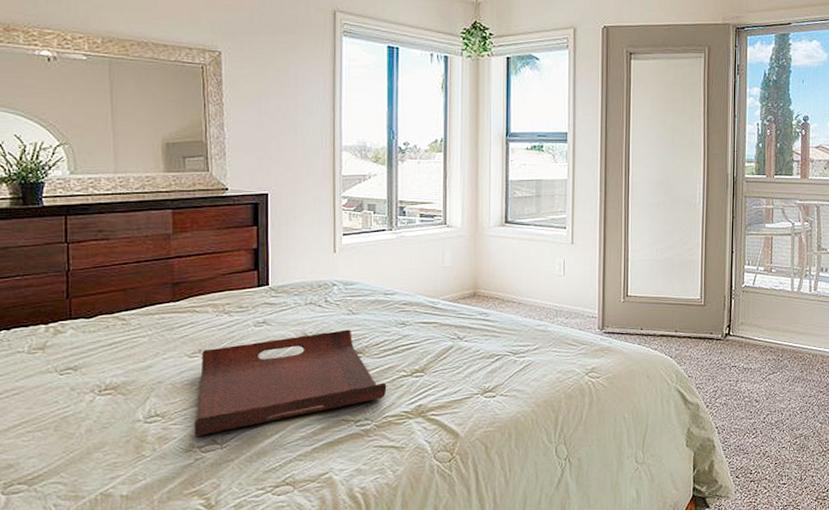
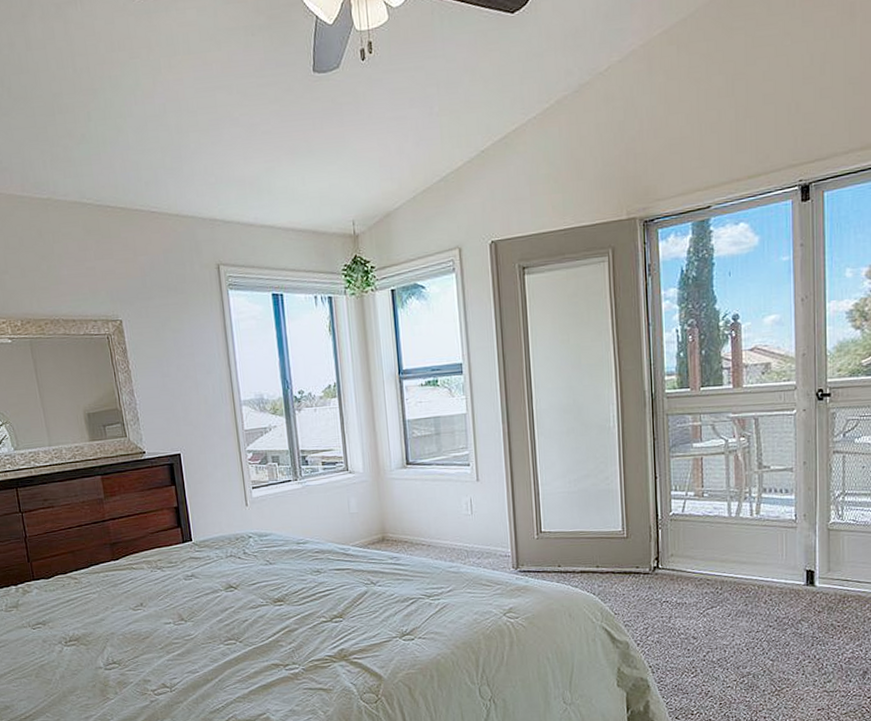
serving tray: present [194,329,387,436] -> none [143,579,310,681]

